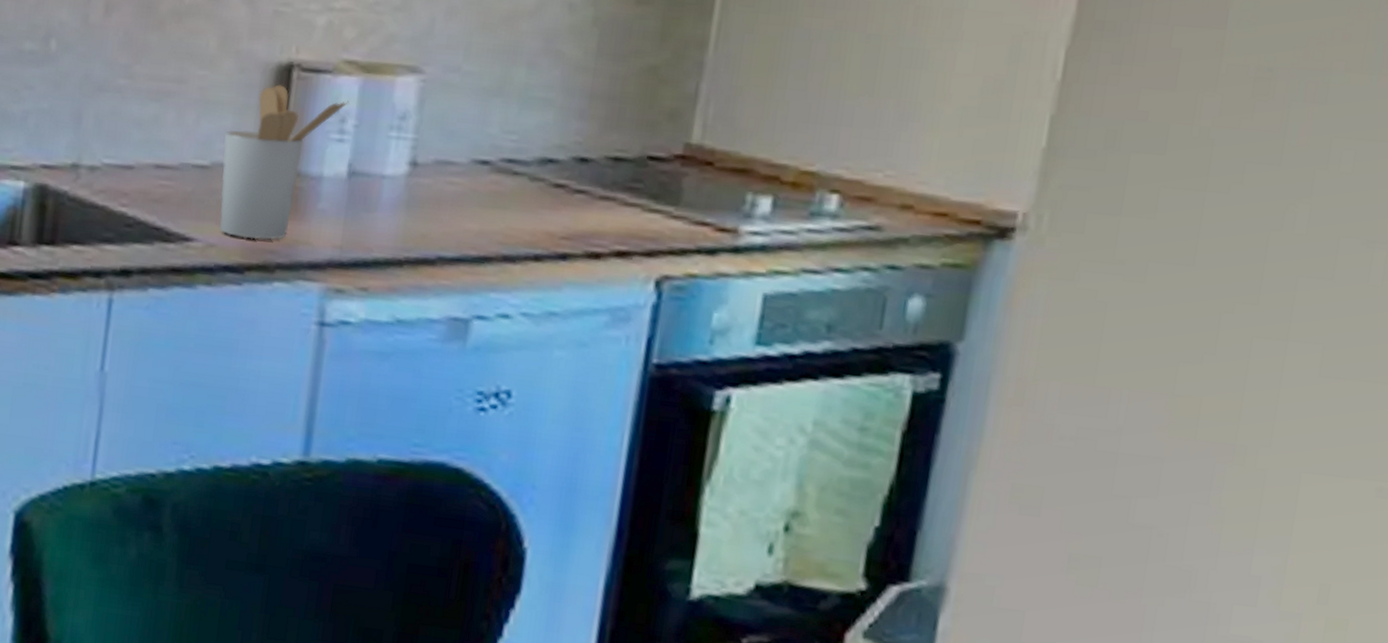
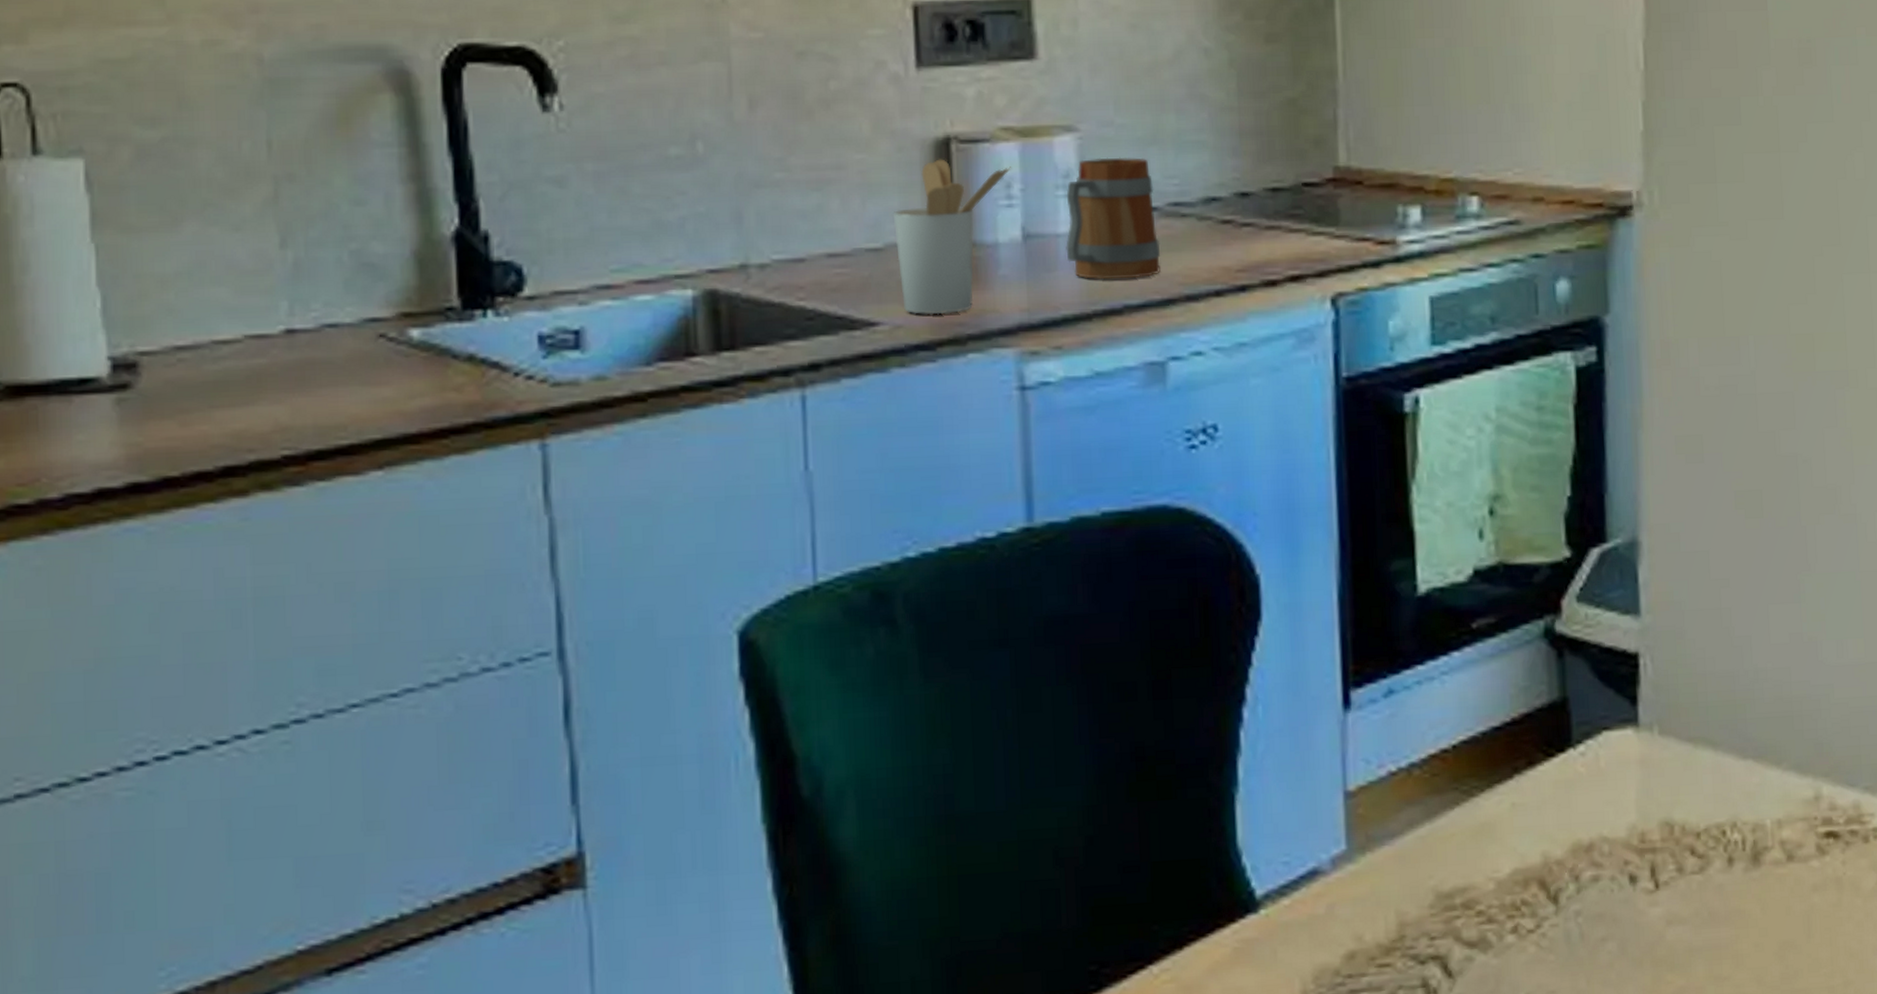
mug: none [389,103,490,231] -> present [1066,157,1161,279]

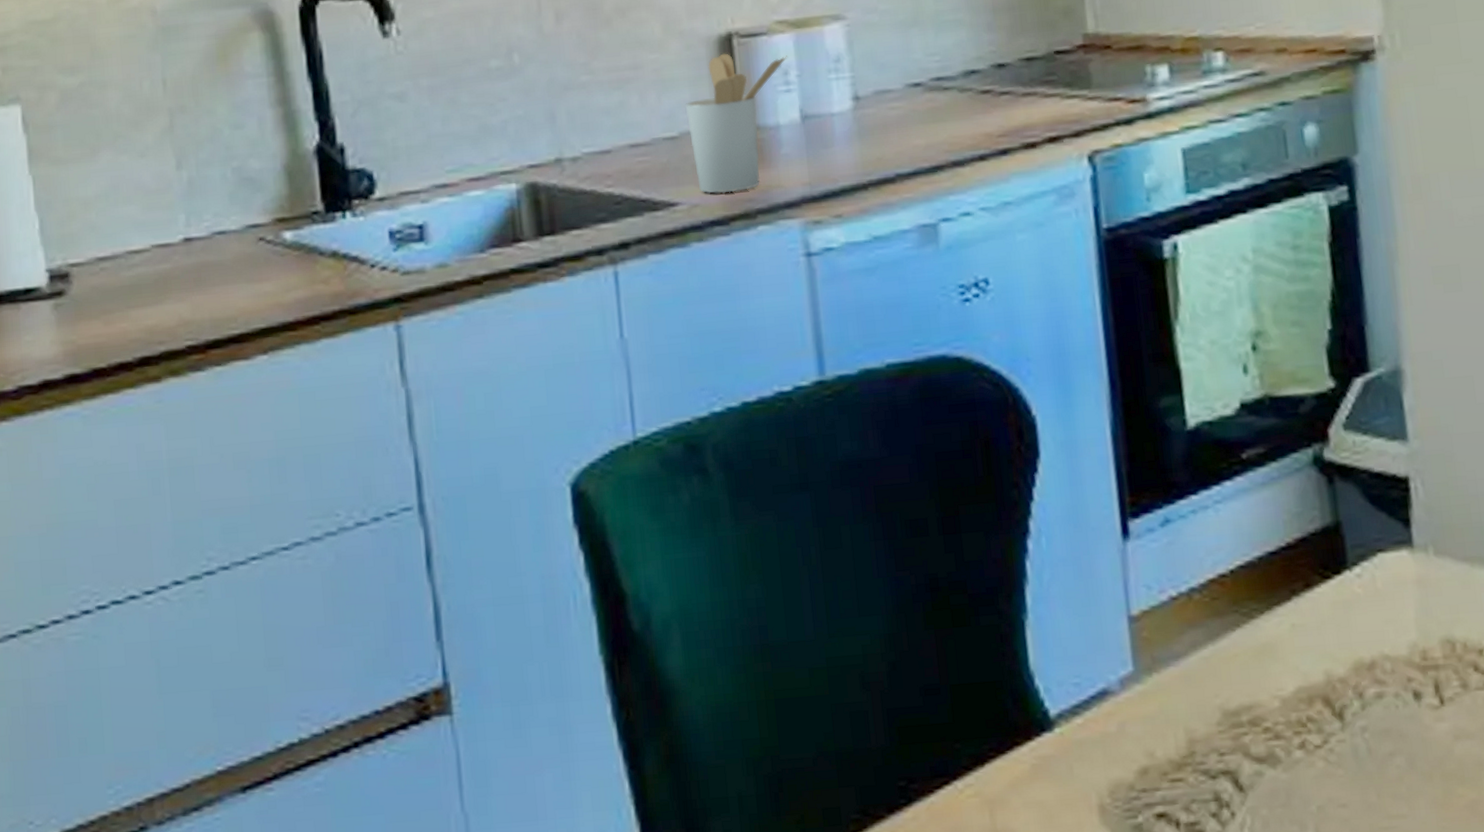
mug: present [1066,157,1161,279] -> none [838,39,928,152]

